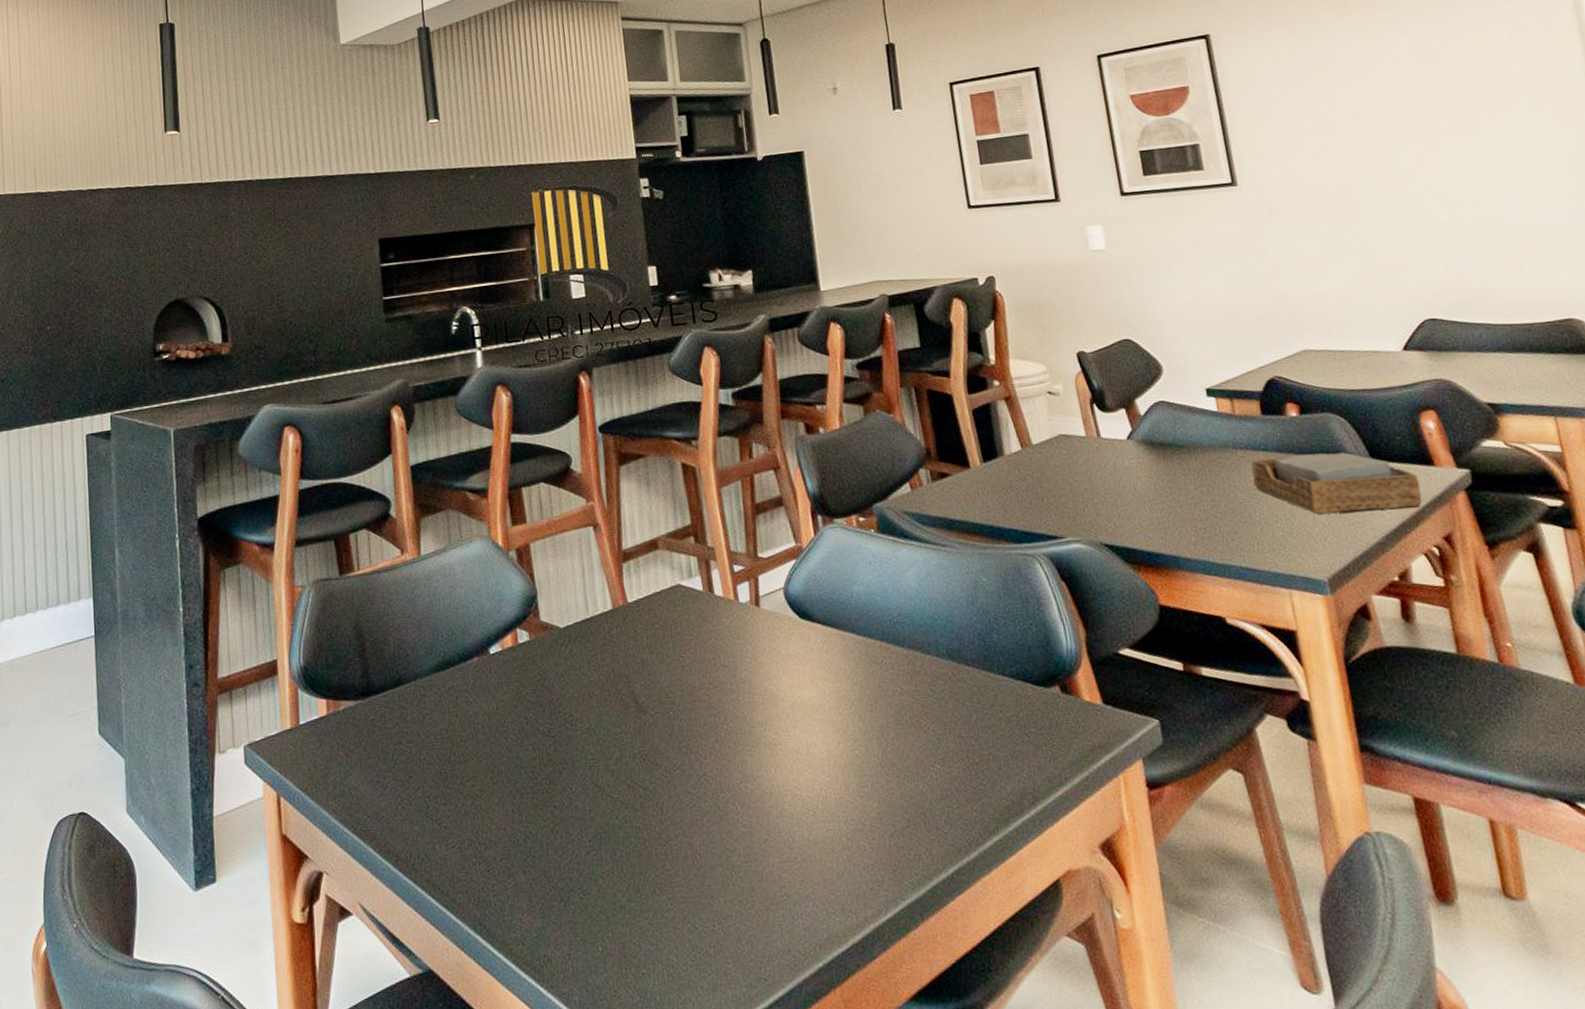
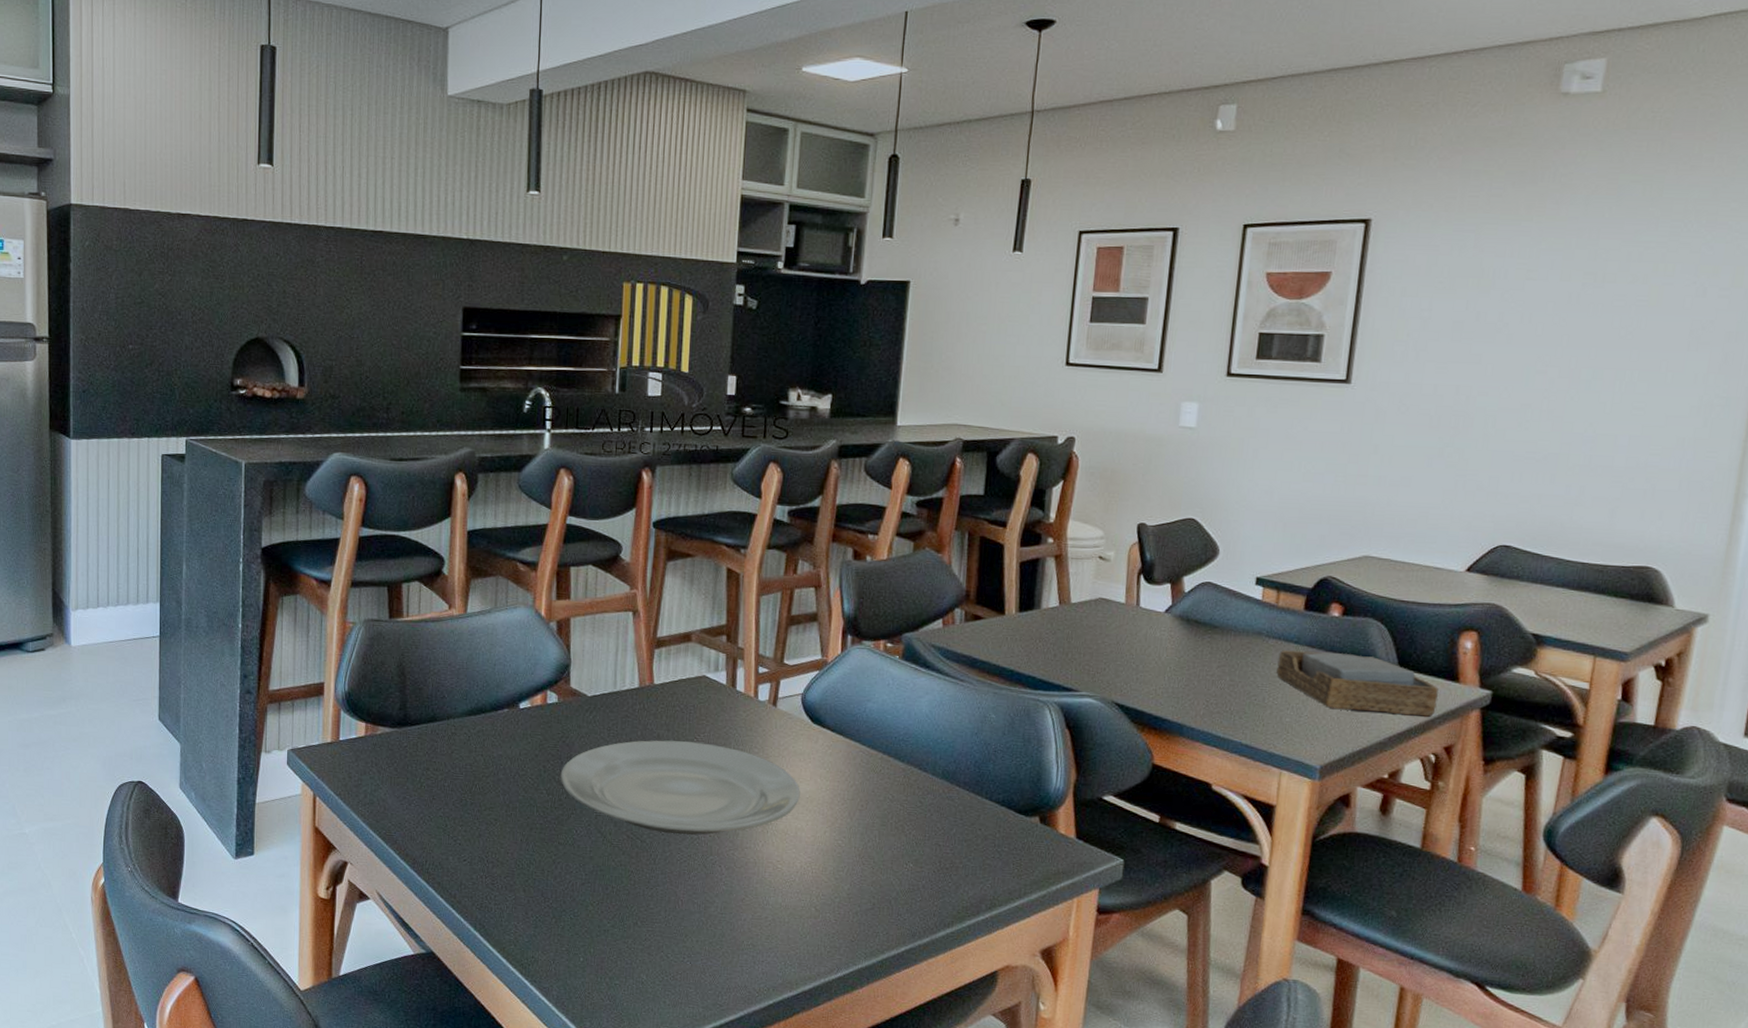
plate: none [544,660,805,775] -> present [560,740,800,836]

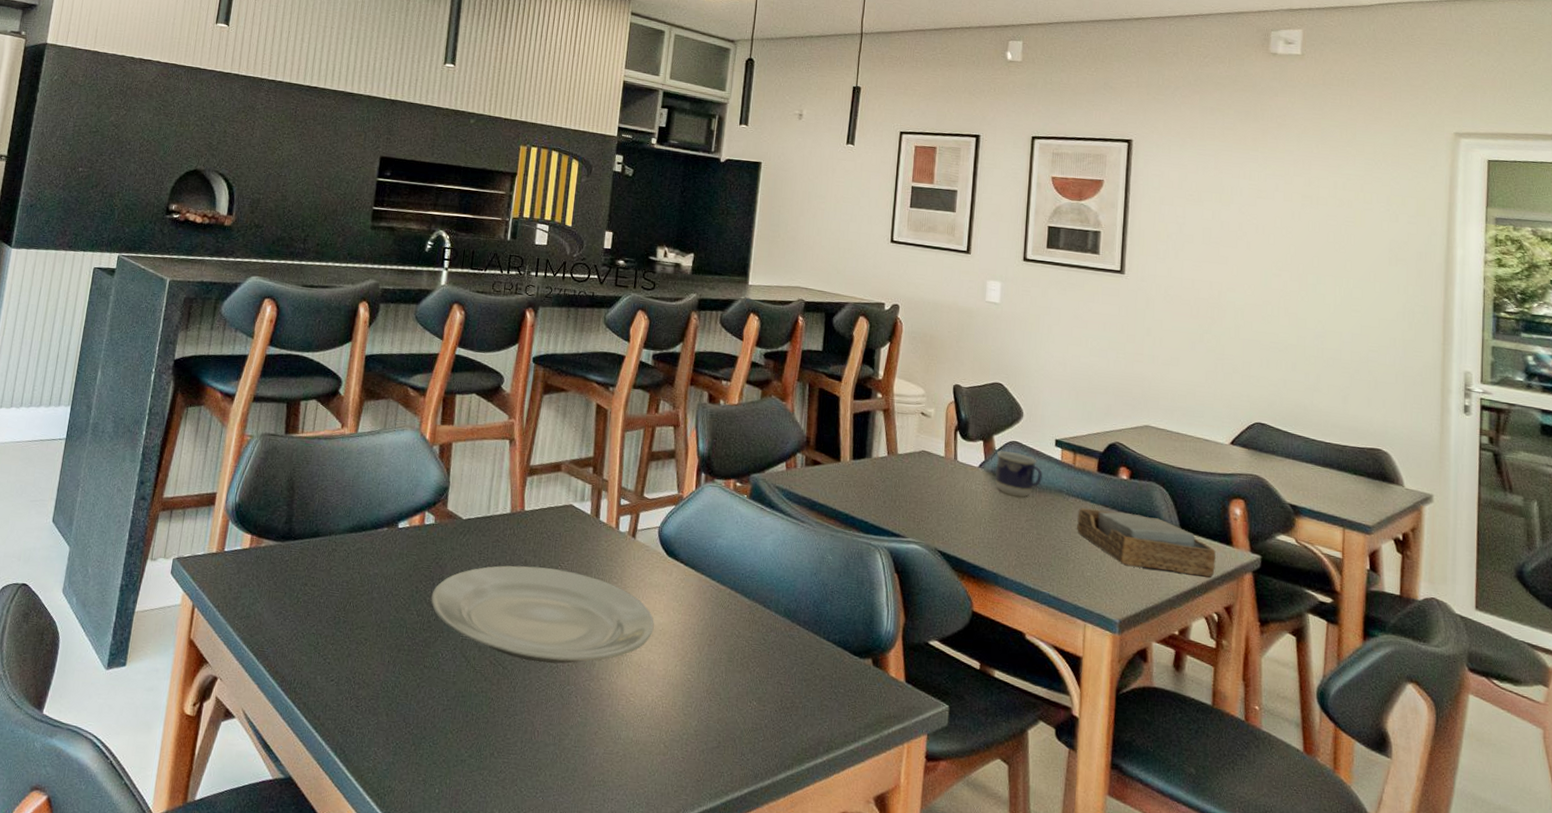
cup: none [1183,593,1239,643] -> present [994,451,1042,499]

